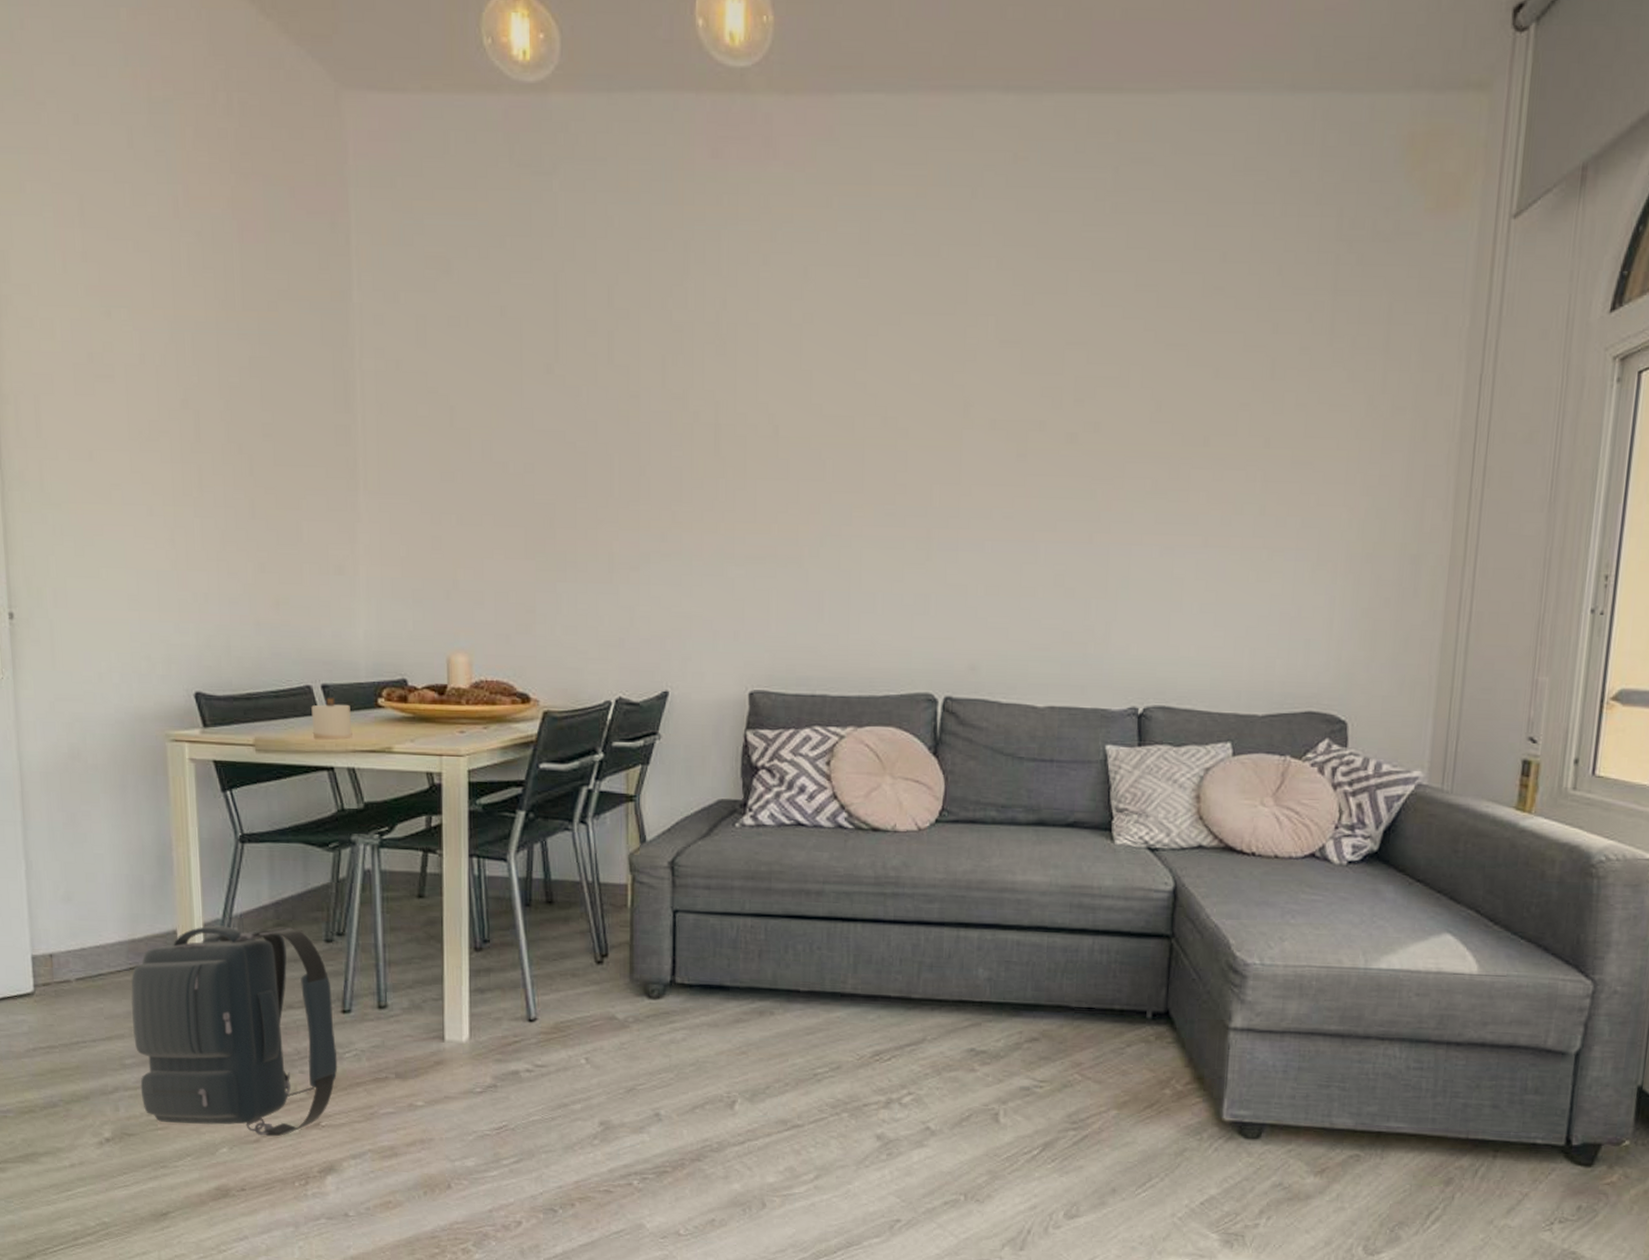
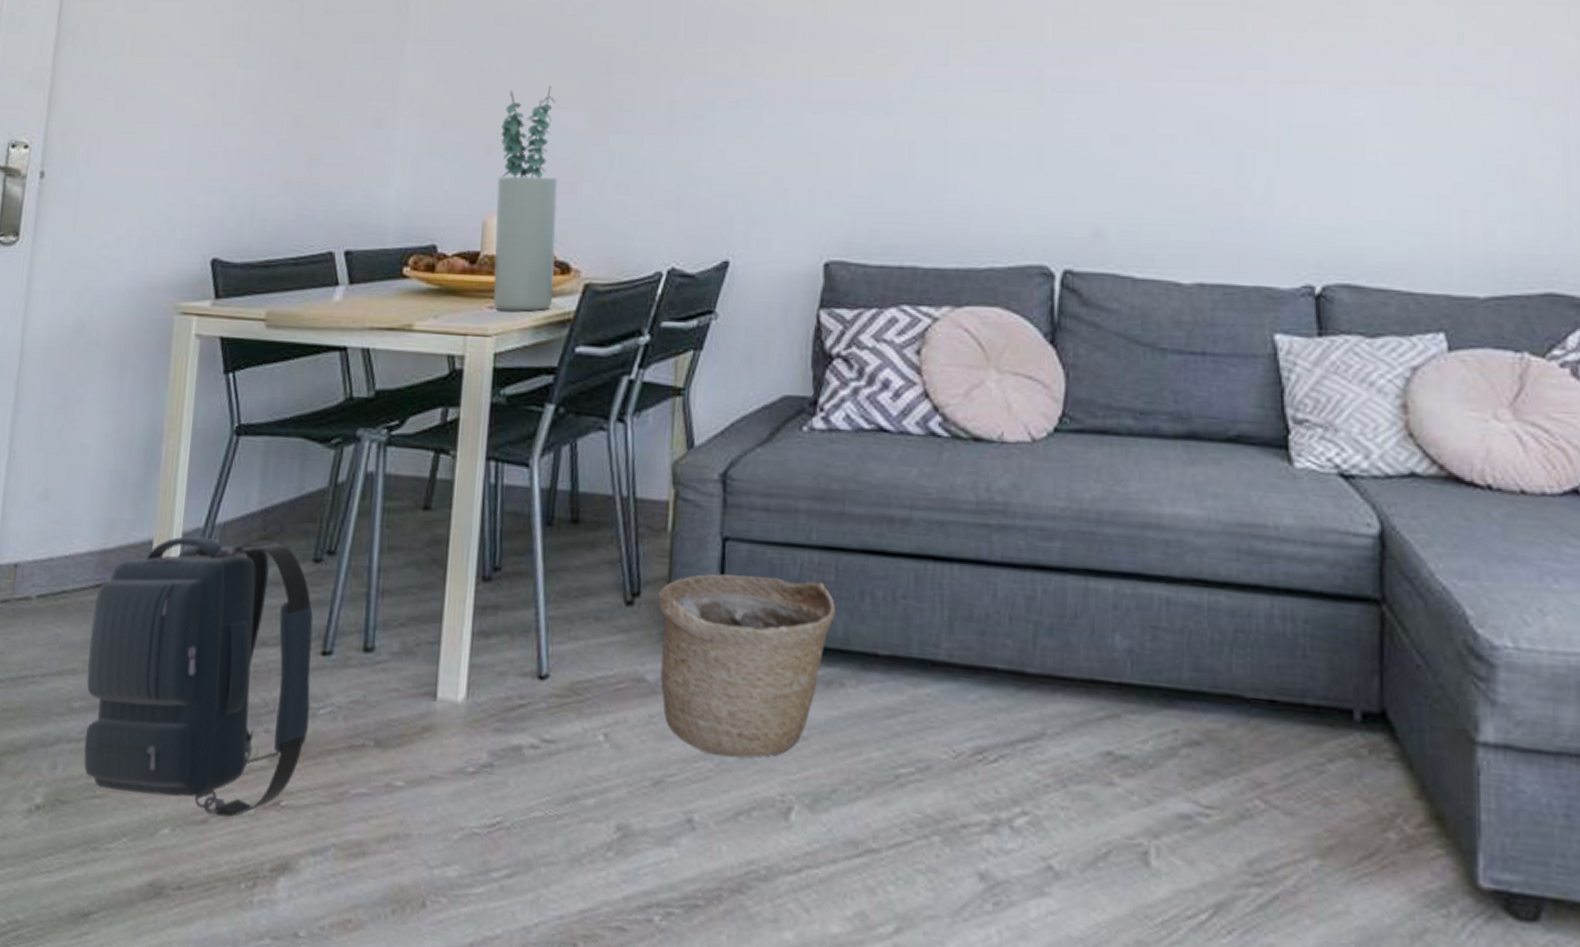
candle: present [311,697,353,741] -> none [329,265,373,316]
vase: none [456,538,517,735] -> present [493,85,558,312]
basket: none [623,937,765,1070] -> present [658,574,835,758]

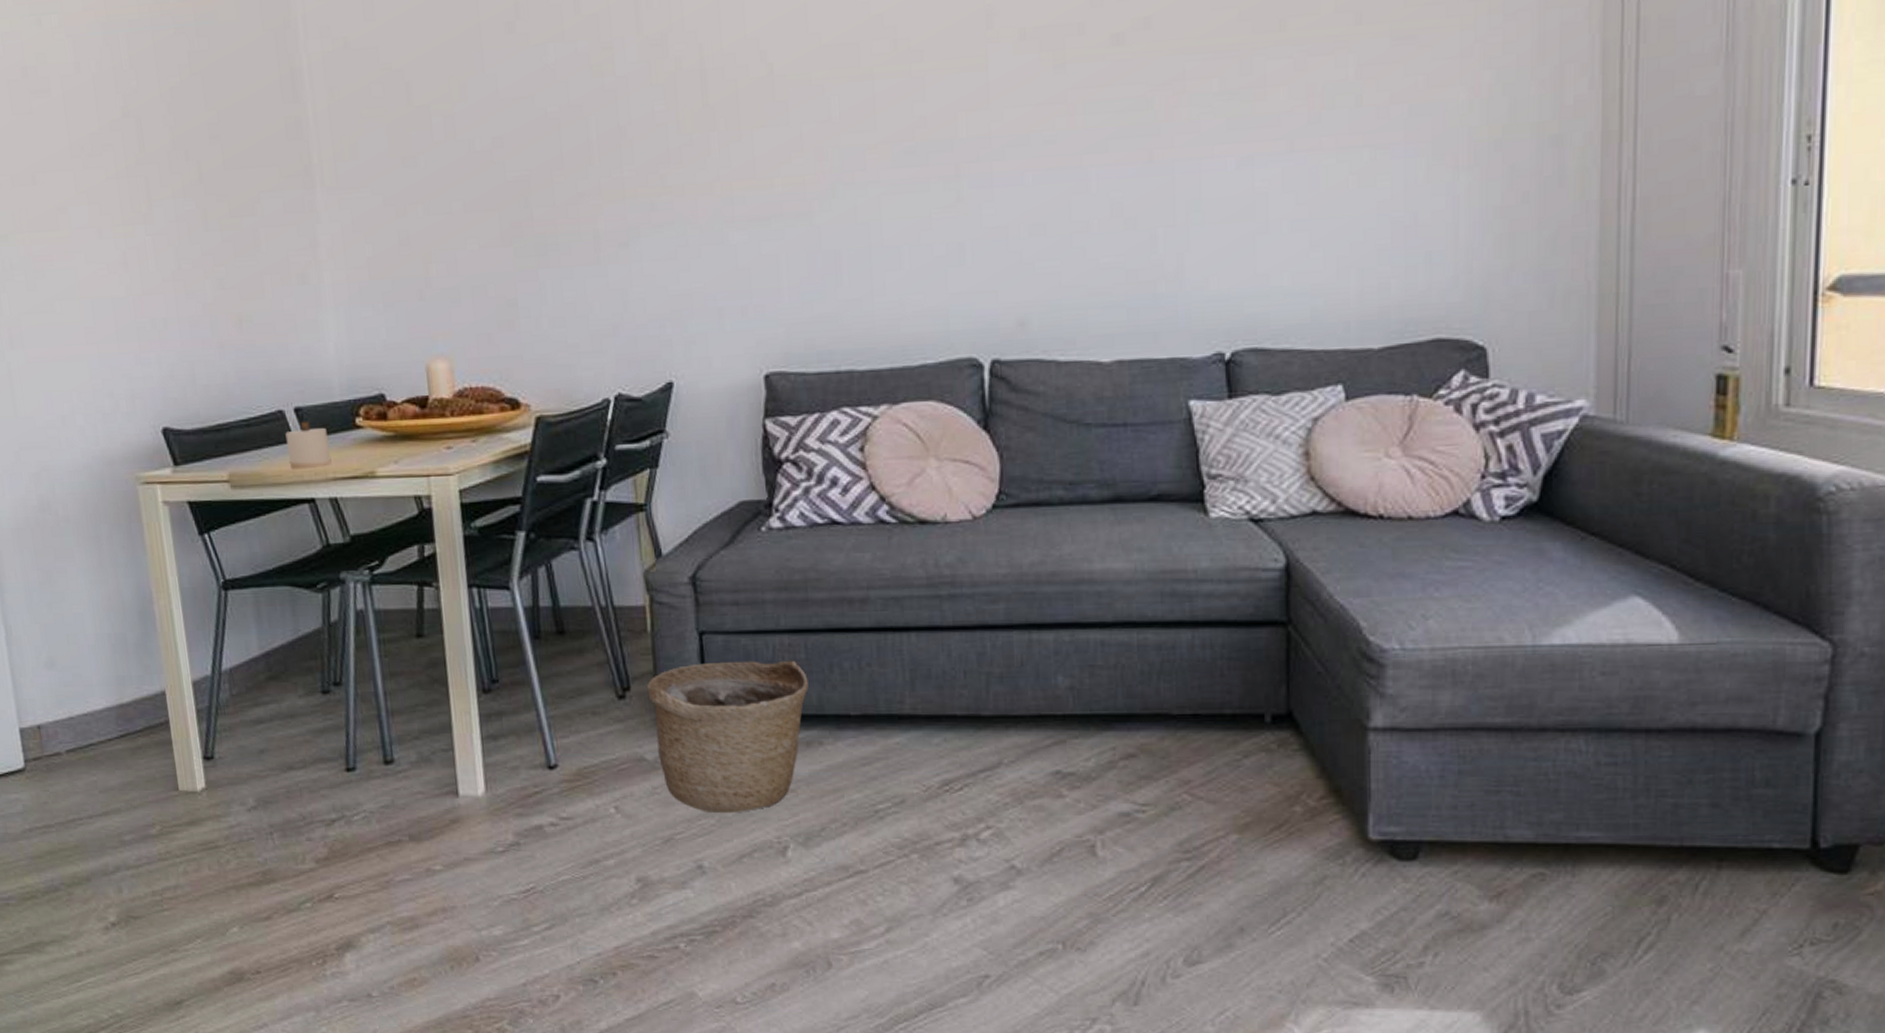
backpack: present [84,535,314,818] -> none [123,680,347,913]
candle: none [329,265,373,316] -> present [285,421,332,470]
vase: present [493,85,558,312] -> none [428,225,508,450]

